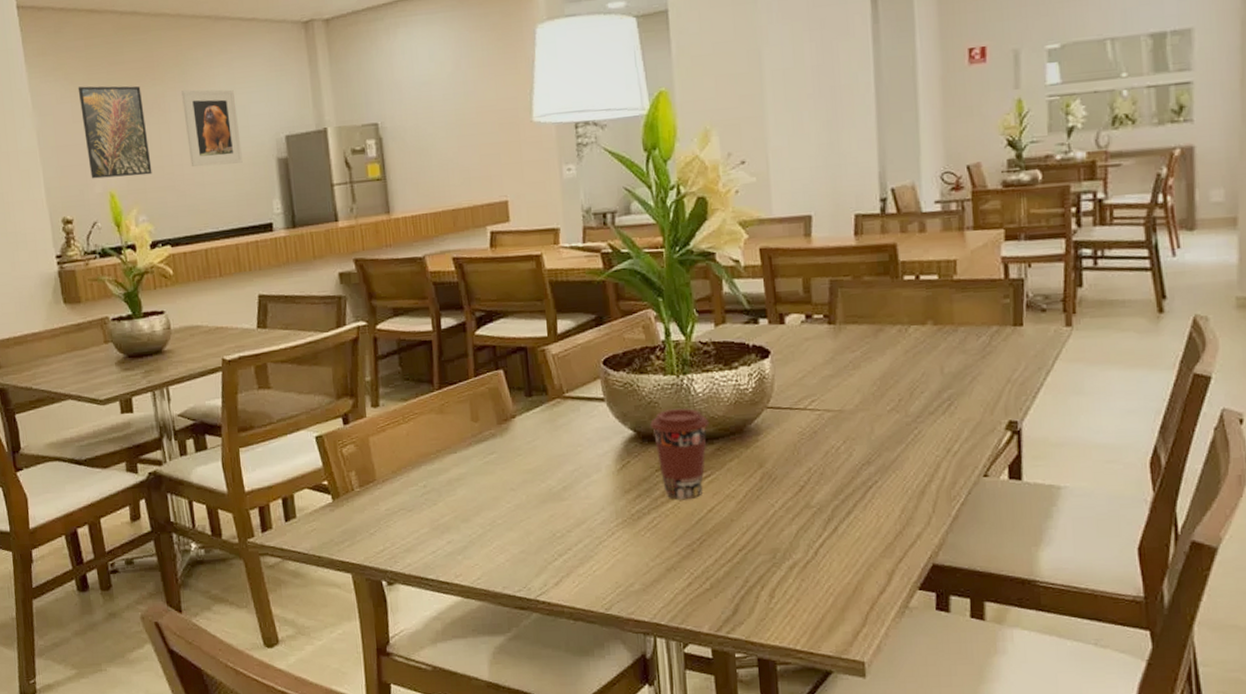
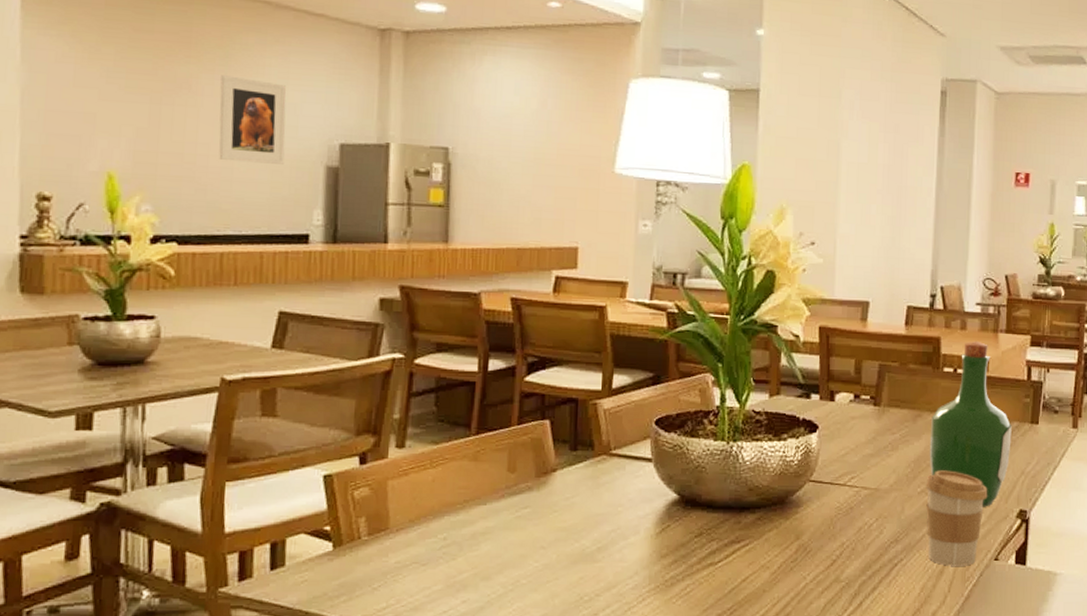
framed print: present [77,86,152,179] -> none [85,48,170,160]
coffee cup: present [650,408,710,499] -> none [695,475,753,567]
wine bottle: none [894,242,992,421] -> present [929,340,1012,507]
coffee cup: none [895,385,969,486] -> present [926,470,988,566]

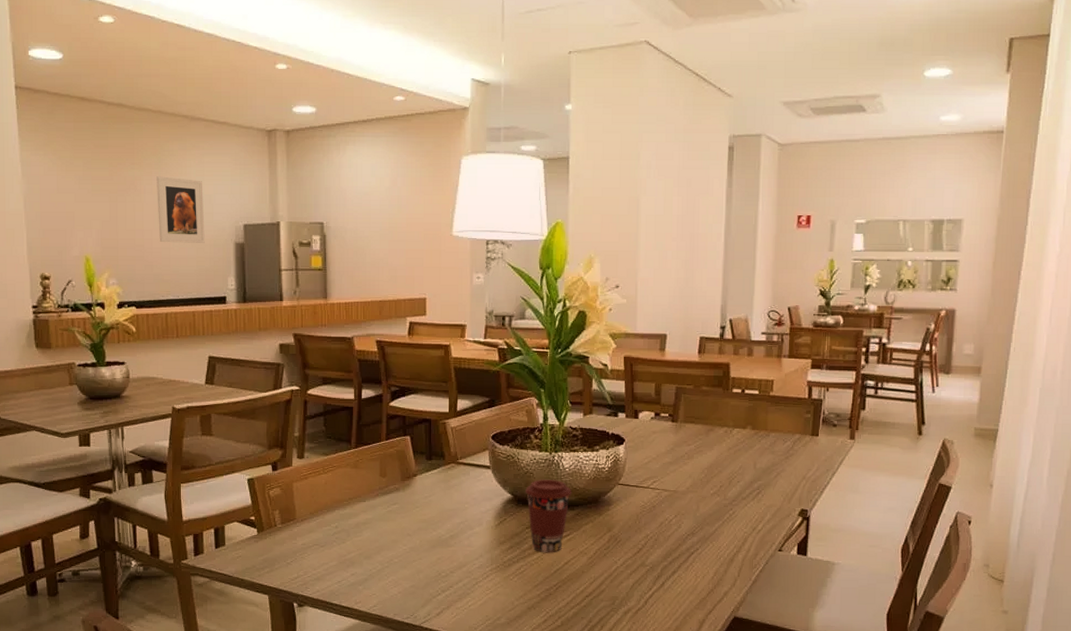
coffee cup: none [695,475,753,567] -> present [525,480,572,552]
coffee cup: present [926,470,988,566] -> none [717,476,773,555]
wine bottle: present [929,340,1012,507] -> none [720,365,794,507]

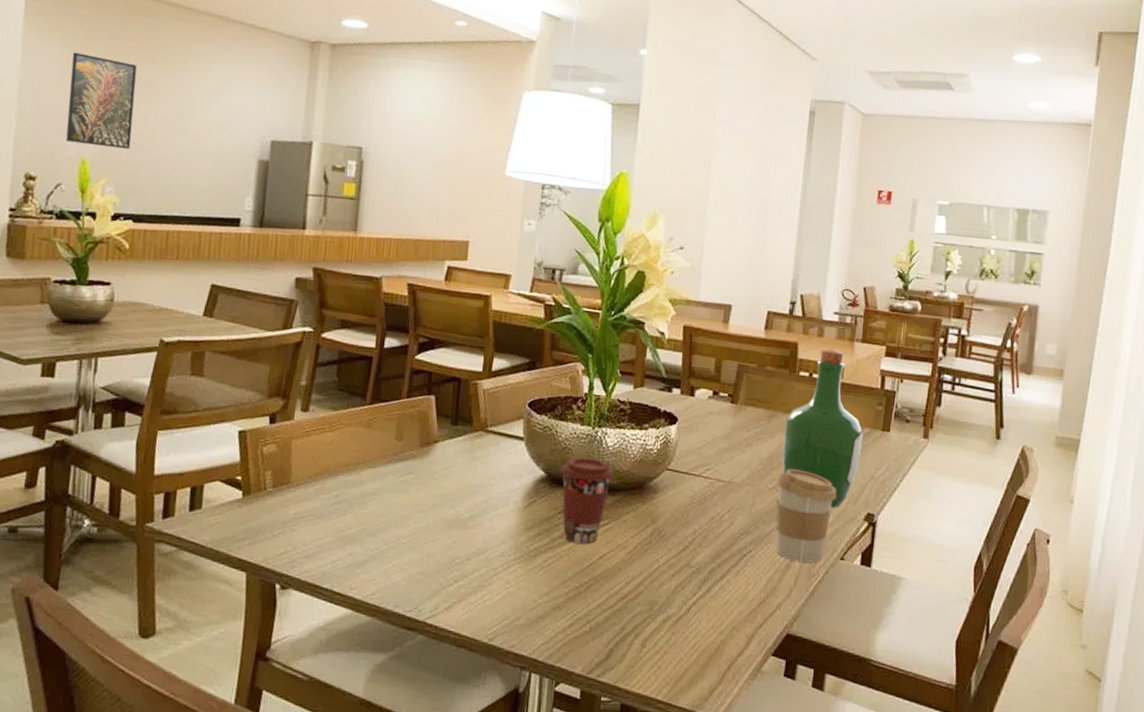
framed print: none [64,163,125,245] -> present [65,52,137,150]
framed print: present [156,176,205,243] -> none [171,78,230,157]
coffee cup: none [717,476,773,555] -> present [776,469,837,563]
wine bottle: none [720,365,794,507] -> present [781,348,864,508]

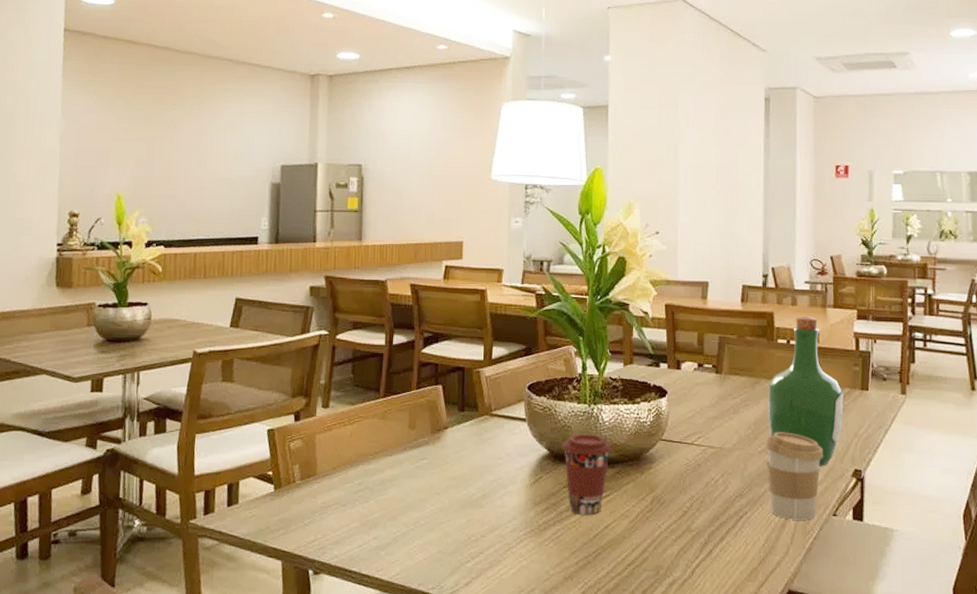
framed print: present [65,52,137,150] -> none [103,102,161,183]

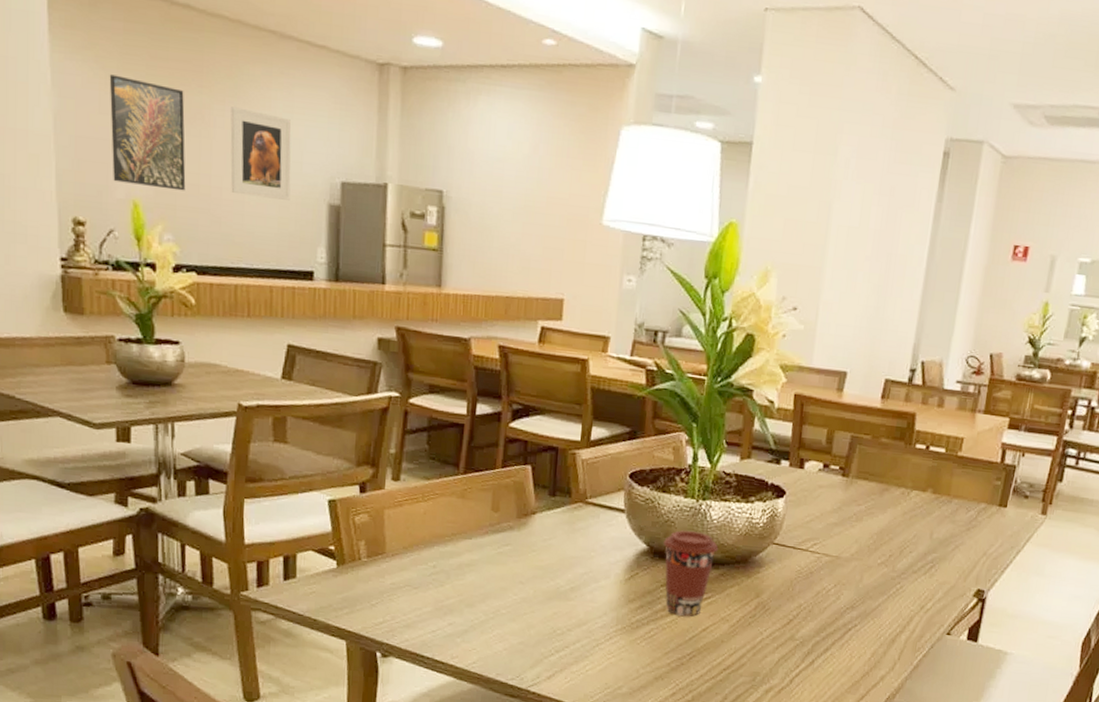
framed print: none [103,102,161,183] -> present [109,74,186,191]
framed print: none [194,117,243,183] -> present [230,107,291,200]
coffee cup: present [765,432,824,520] -> none [882,544,948,637]
wine bottle: present [767,315,844,466] -> none [892,419,979,584]

